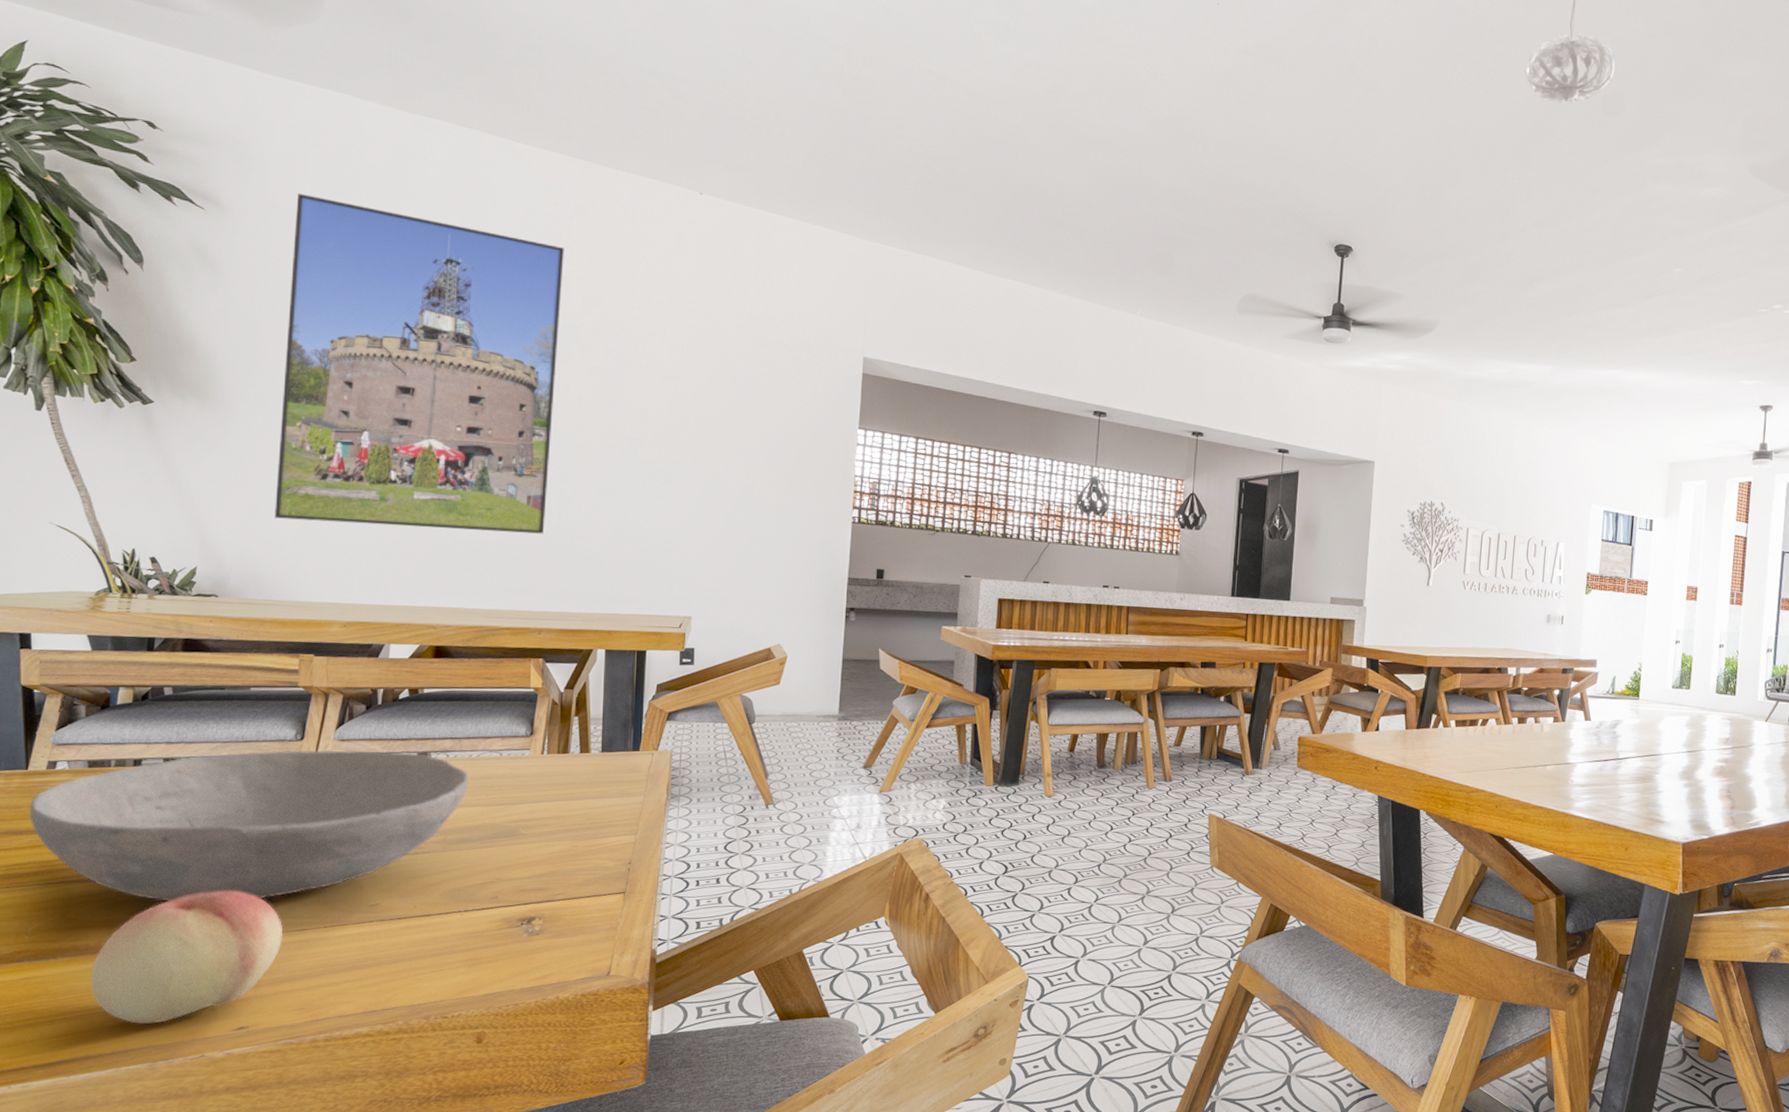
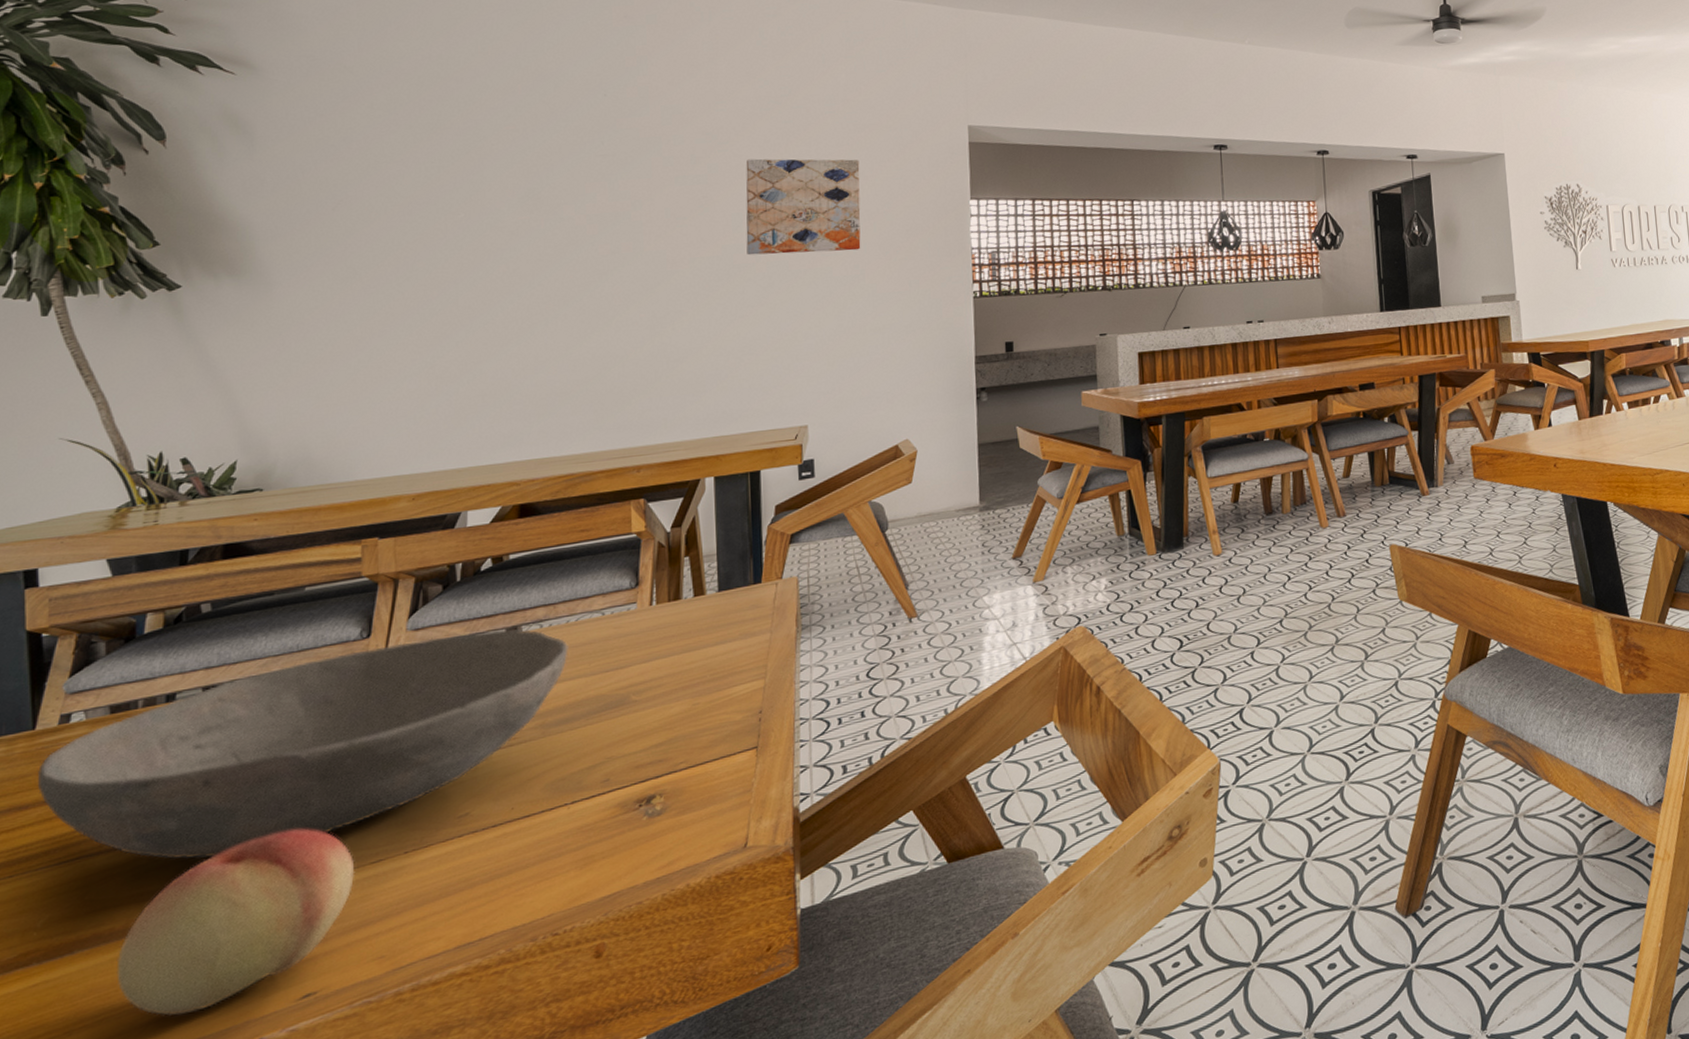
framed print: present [275,193,564,534] -> none [326,42,639,392]
wall art: none [650,359,759,461] -> present [746,159,861,256]

